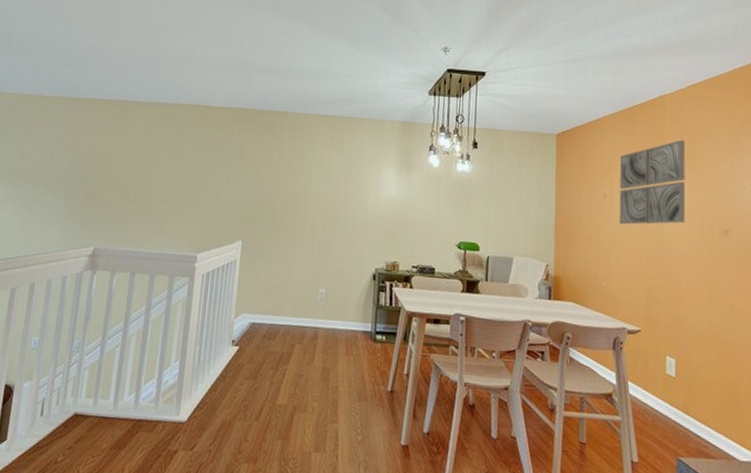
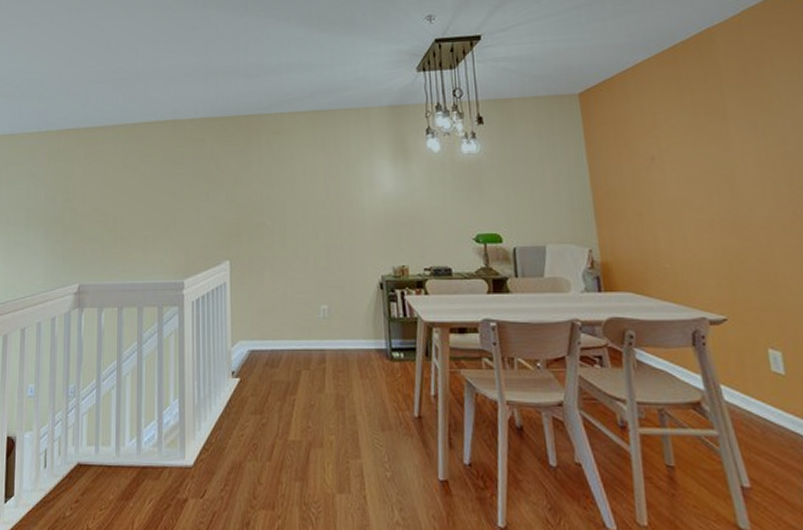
wall art: present [619,139,686,225] -> none [664,77,766,191]

